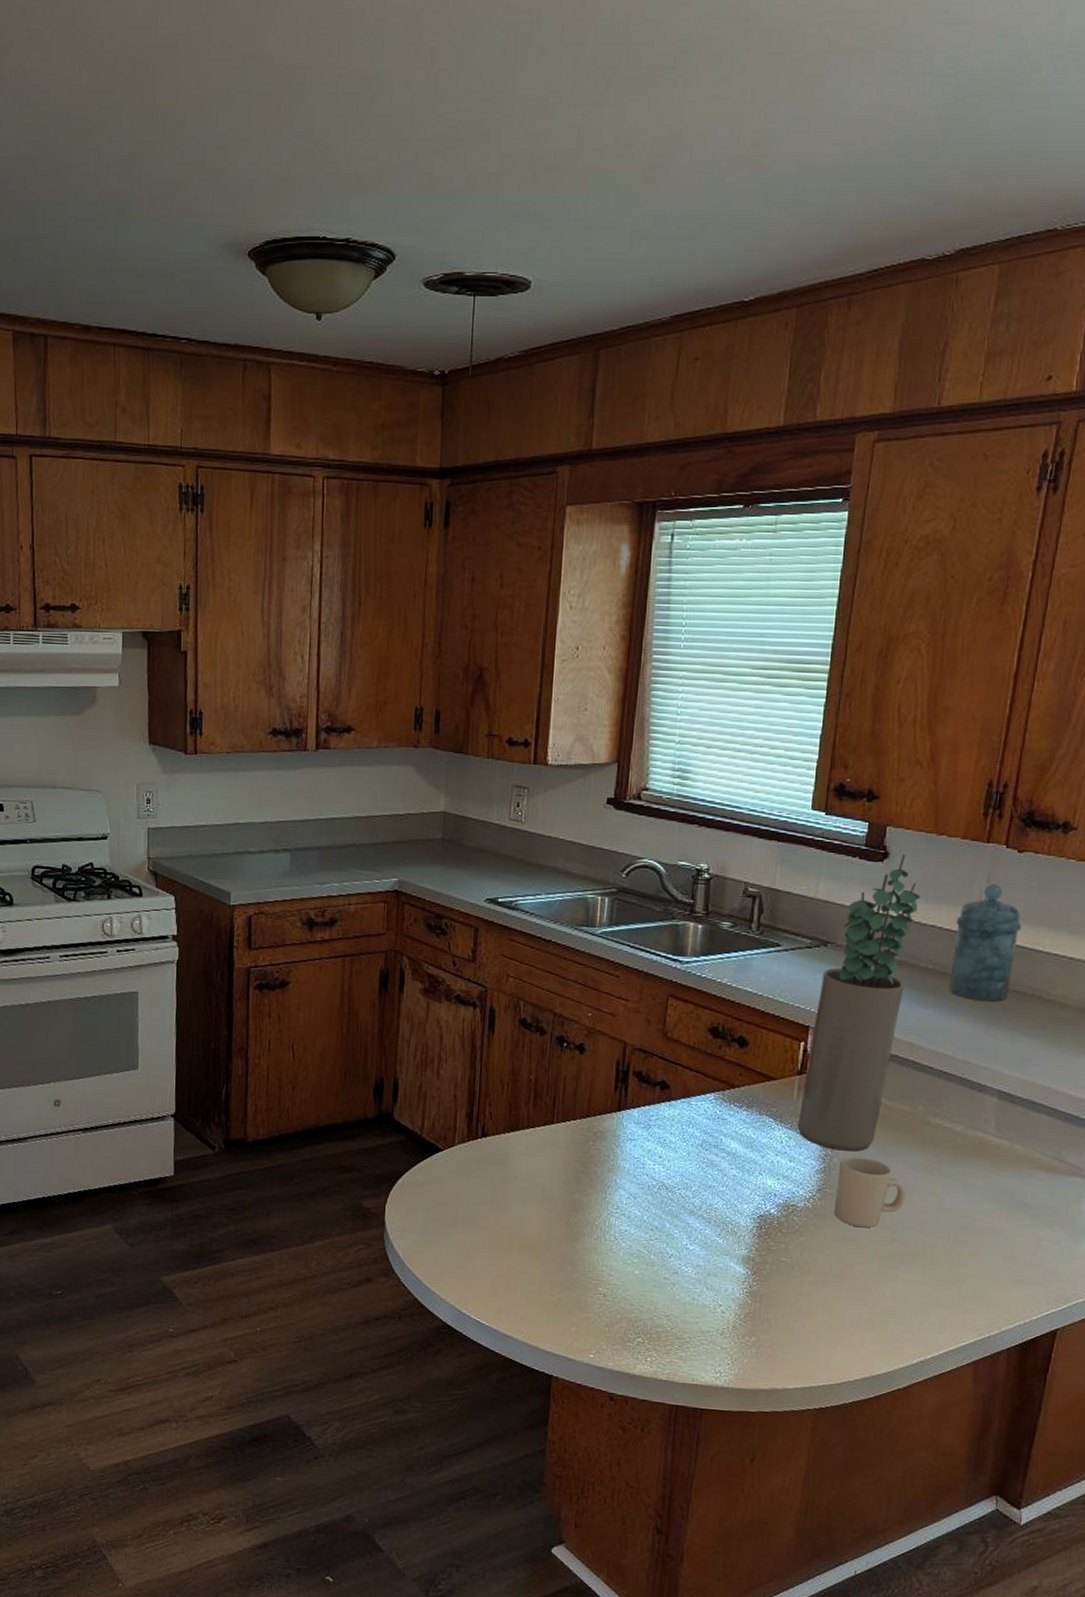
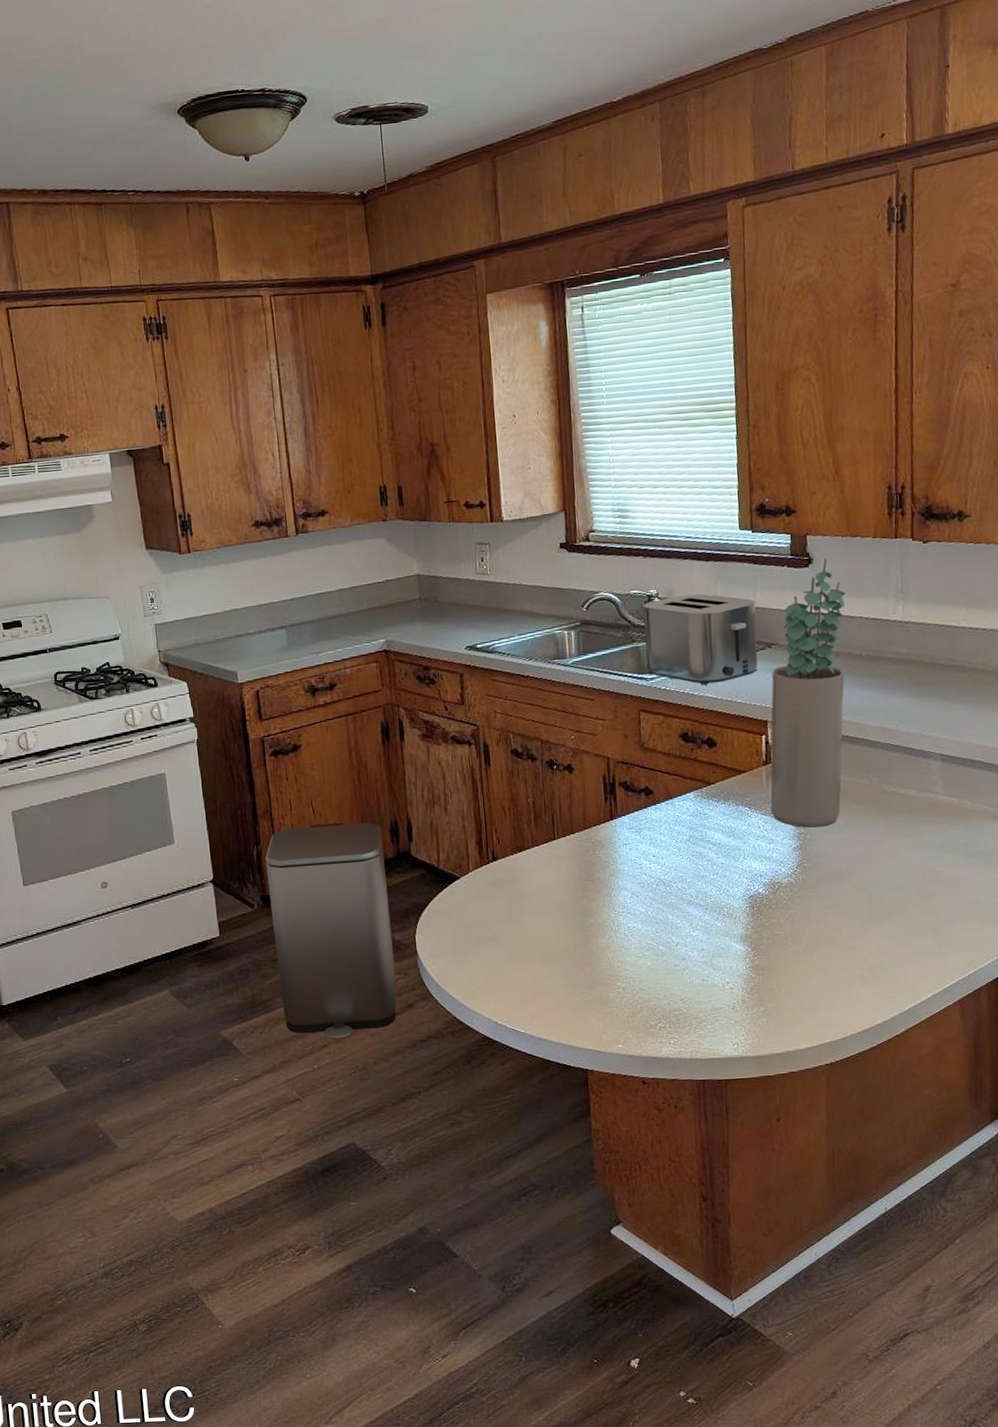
pedal bin: none [231,1070,365,1304] -> present [265,822,397,1039]
toaster: none [683,874,816,978] -> present [643,594,758,685]
mug: present [834,1155,906,1228] -> none [813,829,876,894]
canister: present [948,884,1022,1002] -> none [879,573,937,678]

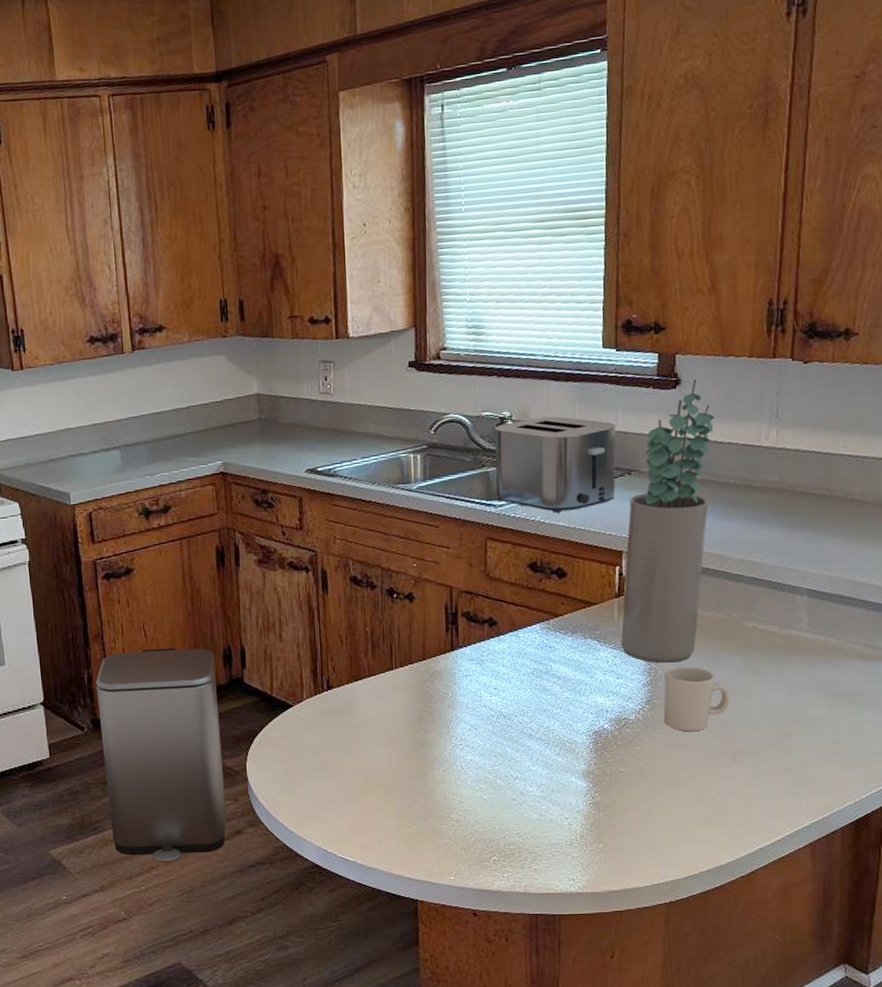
mug: none [813,829,876,894] -> present [664,665,730,732]

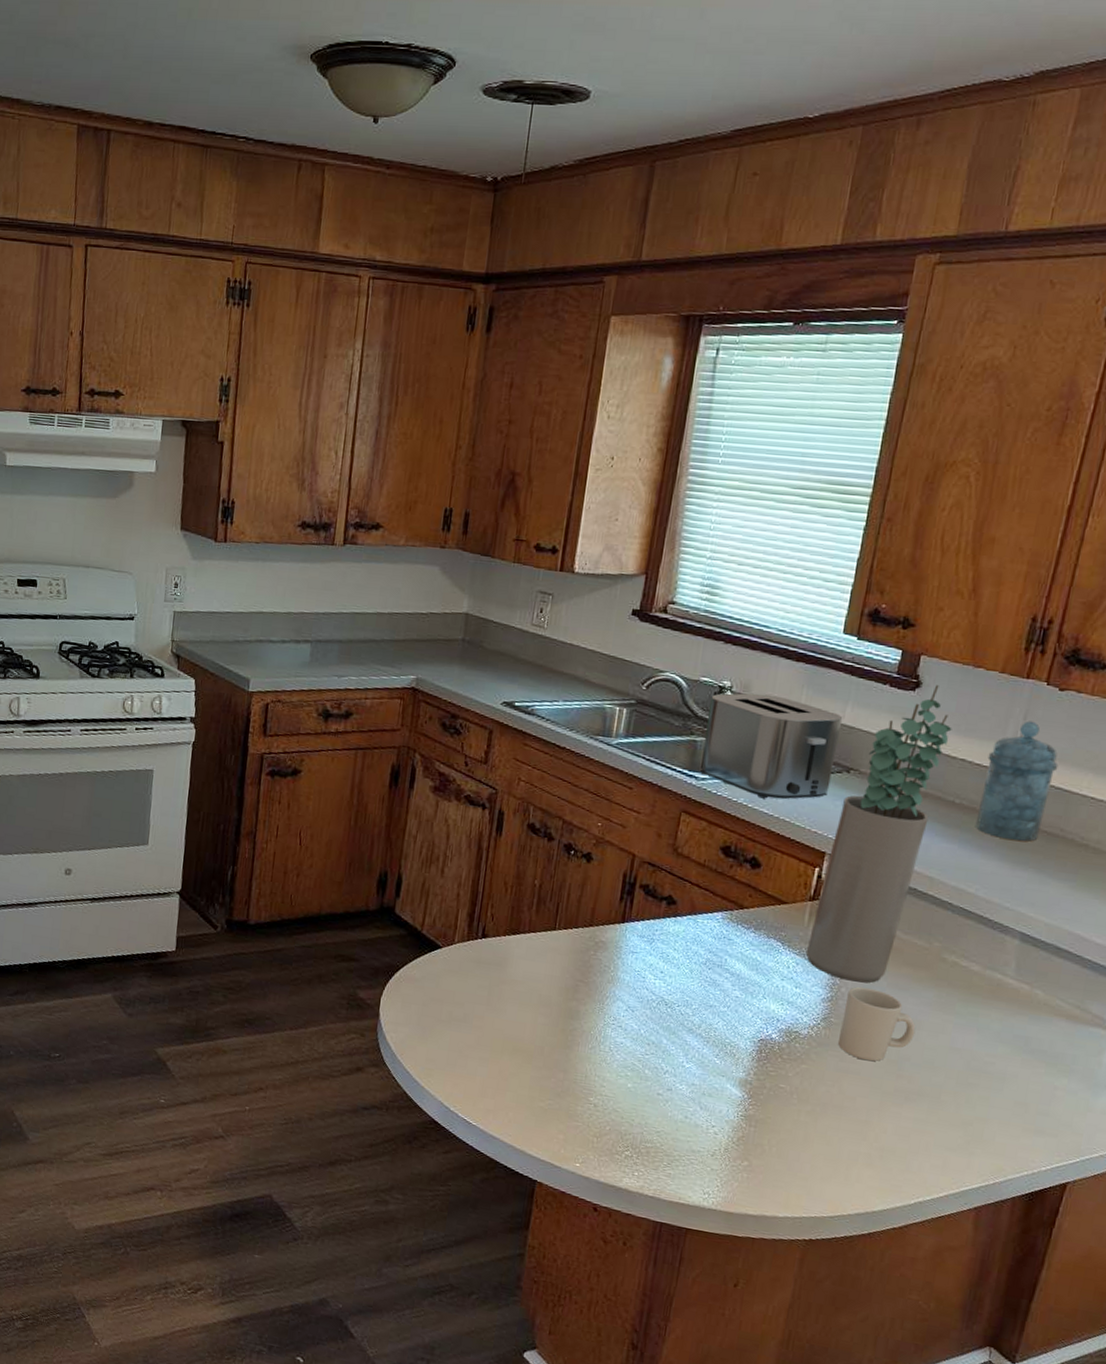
pedal bin: present [96,647,226,862] -> none [224,855,369,1087]
canister: none [750,396,815,508] -> present [975,721,1059,842]

